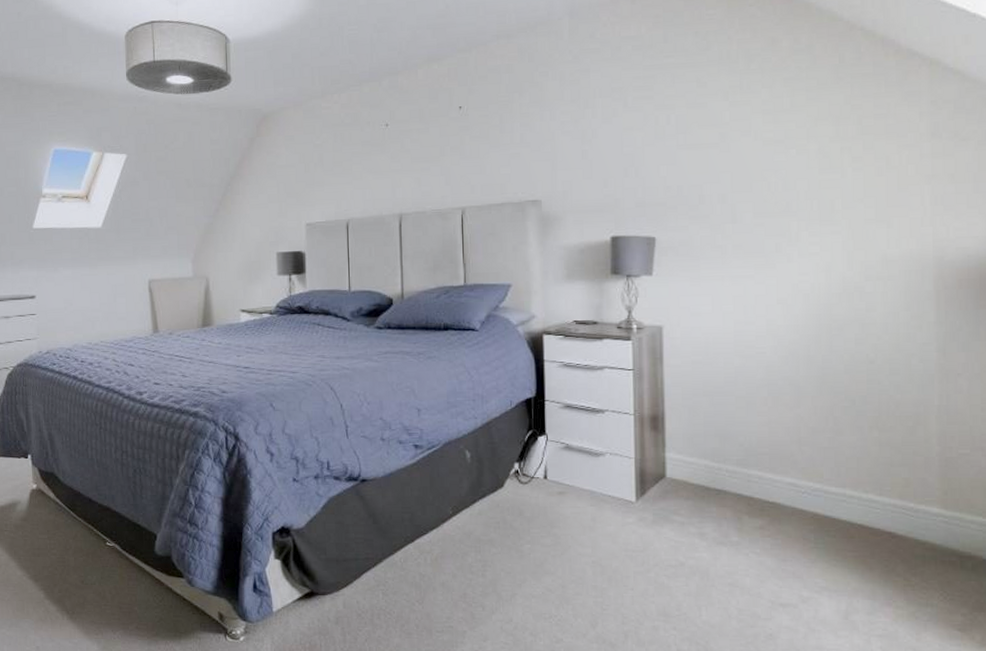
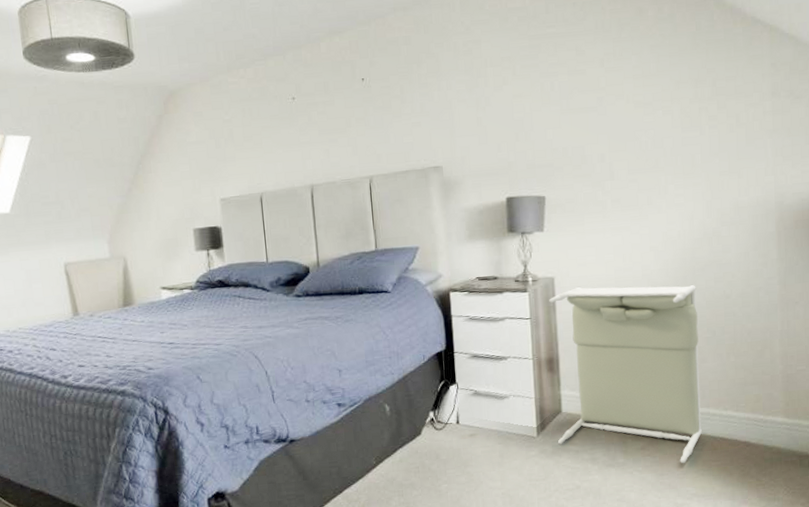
laundry hamper: none [656,338,837,550] -> present [549,285,703,463]

